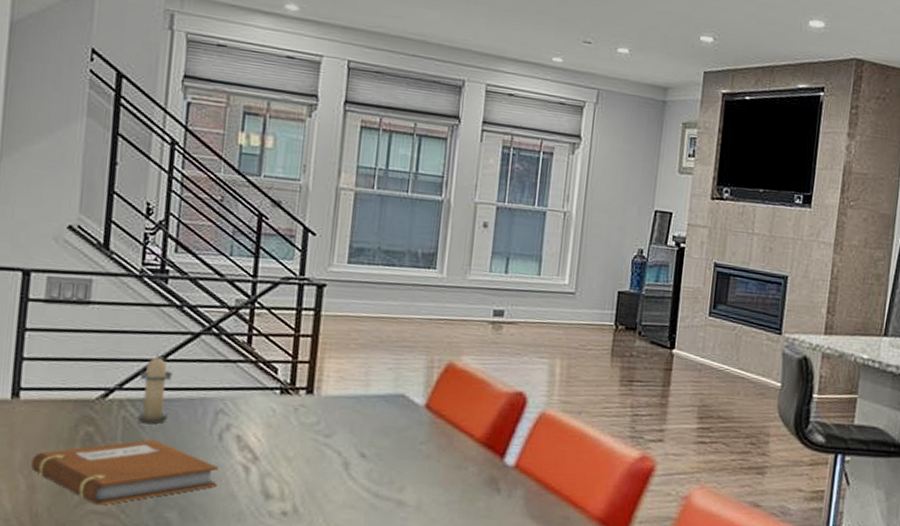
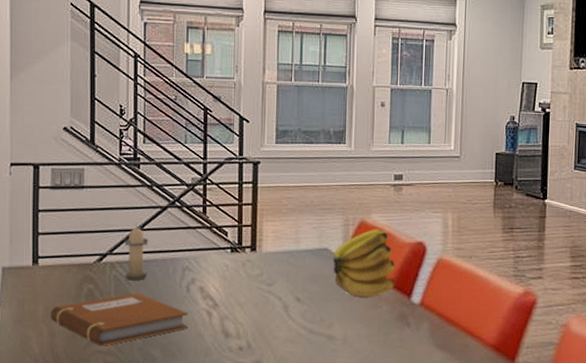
banana: none [409,373,487,456] -> present [332,229,395,297]

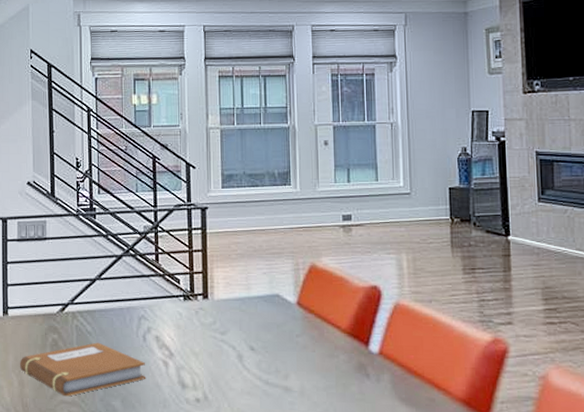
candle: present [124,225,149,281] -> none [84,274,107,330]
banana: present [332,229,395,297] -> none [284,273,350,346]

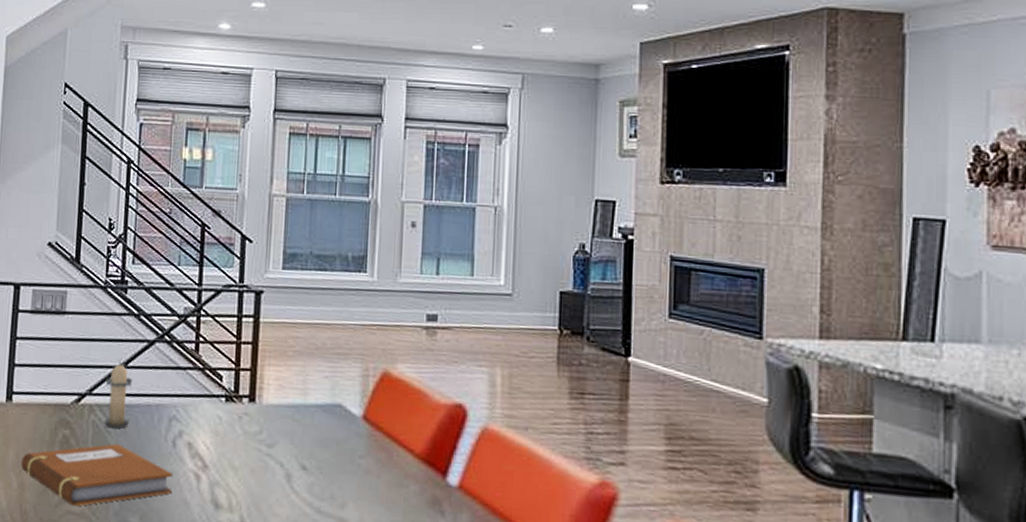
candle: none [84,274,107,330] -> present [103,361,133,429]

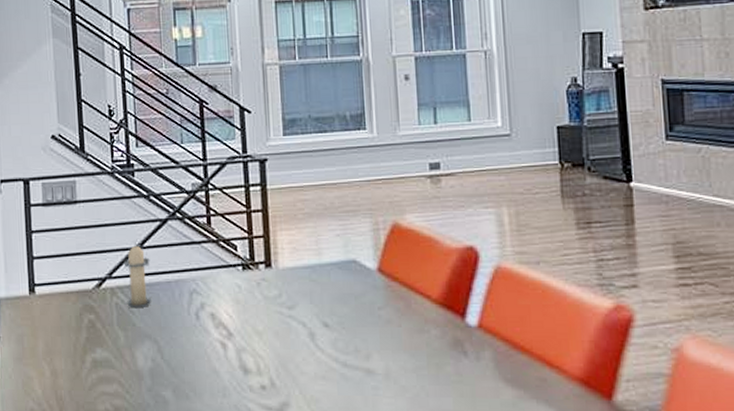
notebook: present [21,443,174,507] -> none [51,322,201,387]

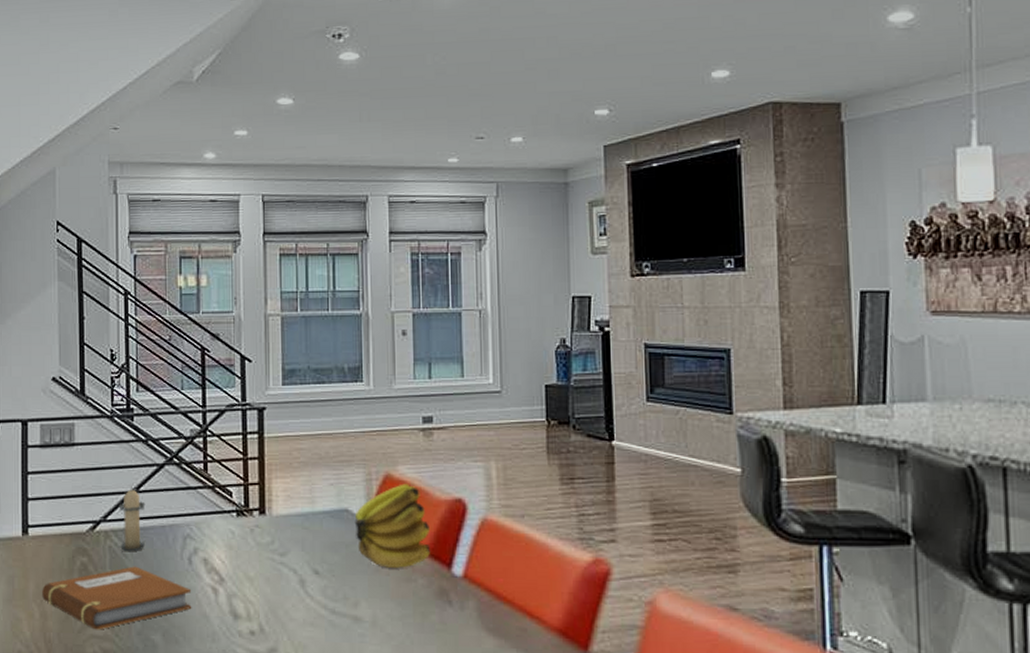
notebook: none [51,322,201,387] -> present [42,566,192,630]
banana: none [363,232,442,319] -> present [354,483,430,568]

